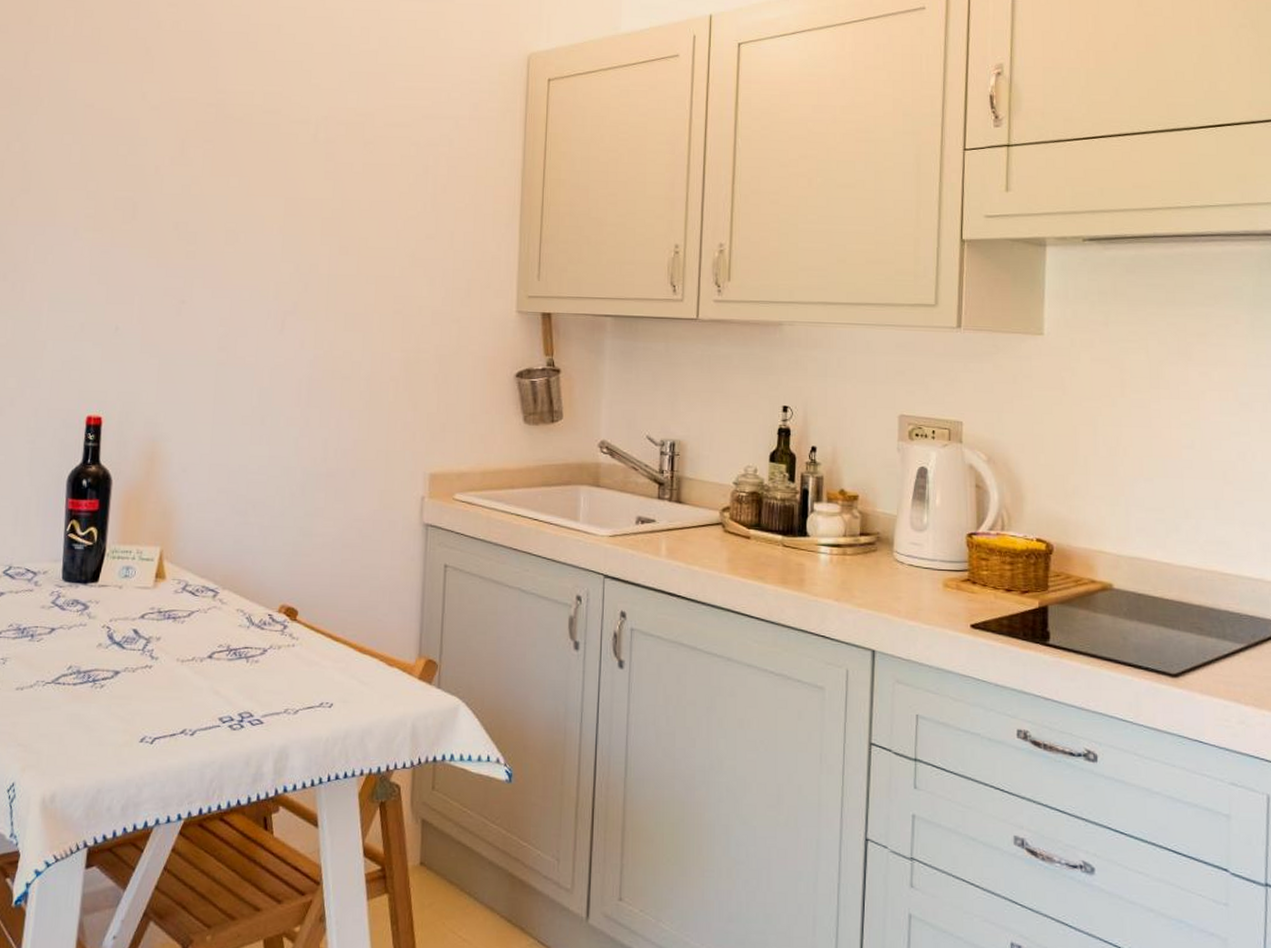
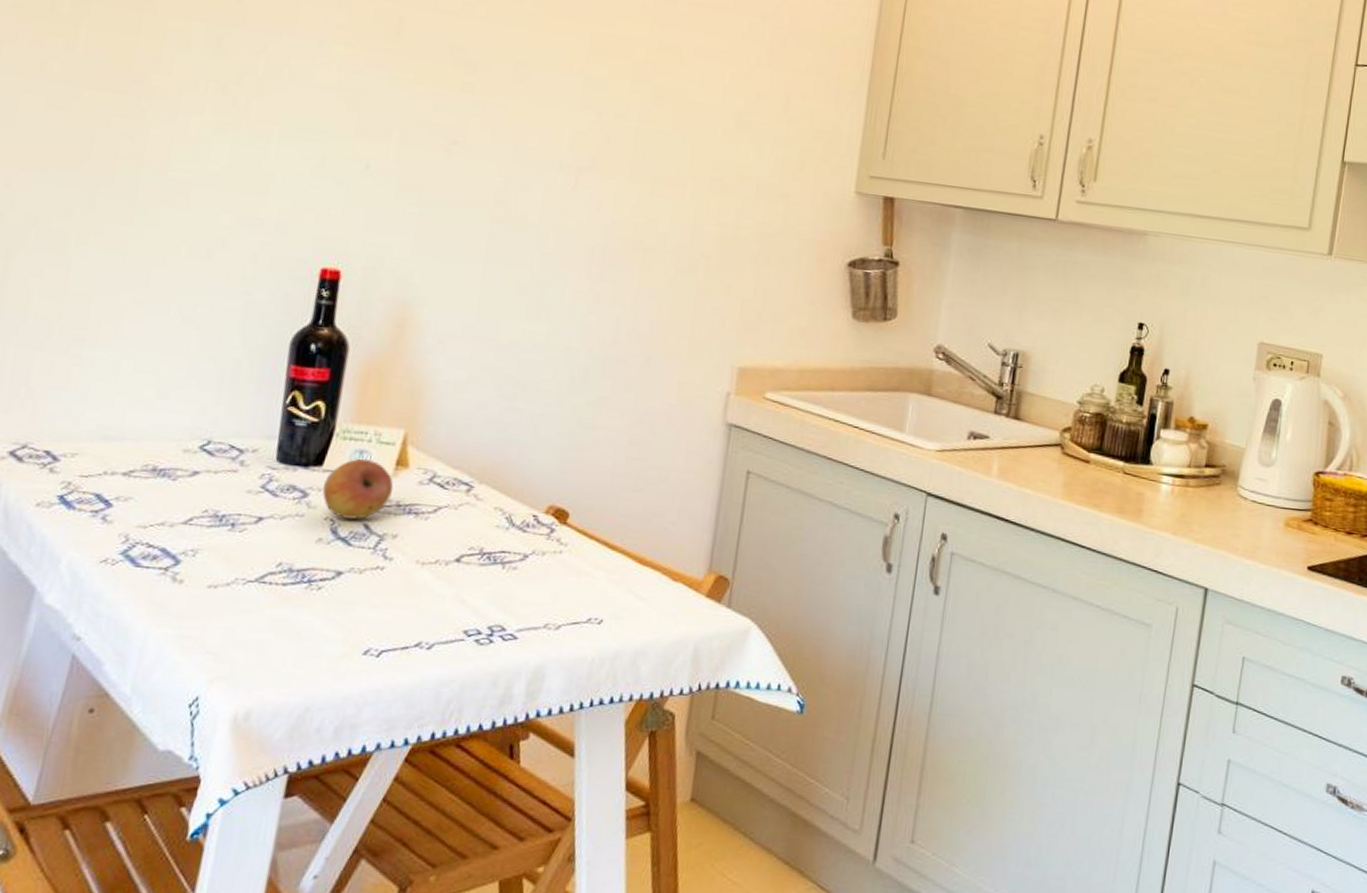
fruit: none [100,573,155,626] -> present [322,458,394,520]

